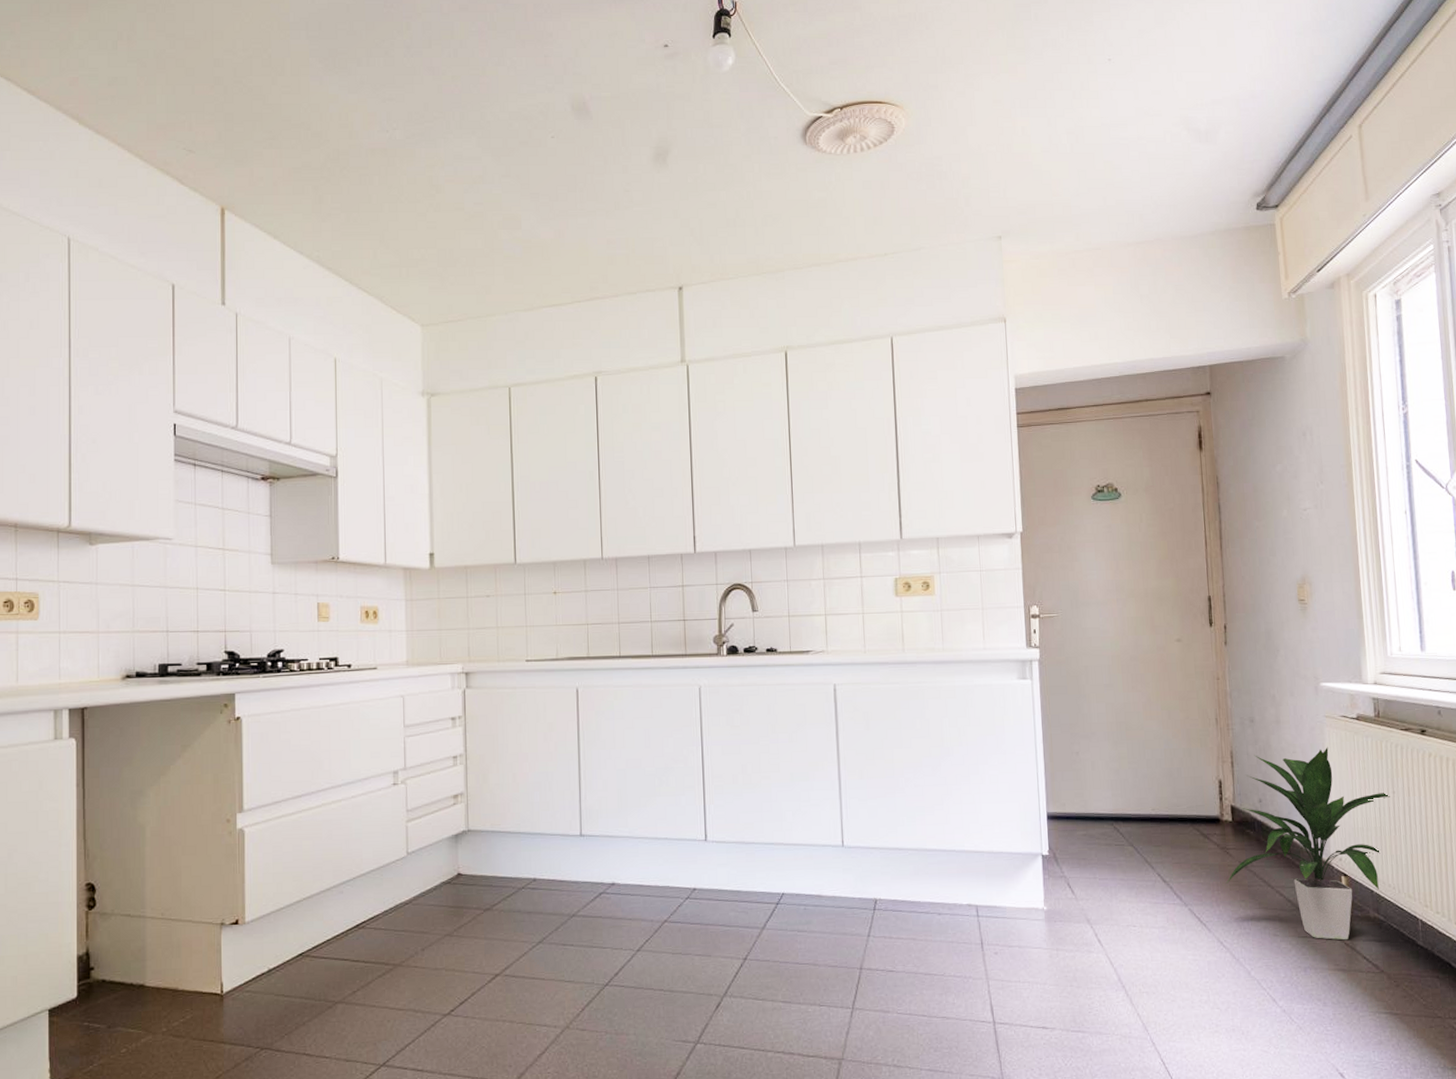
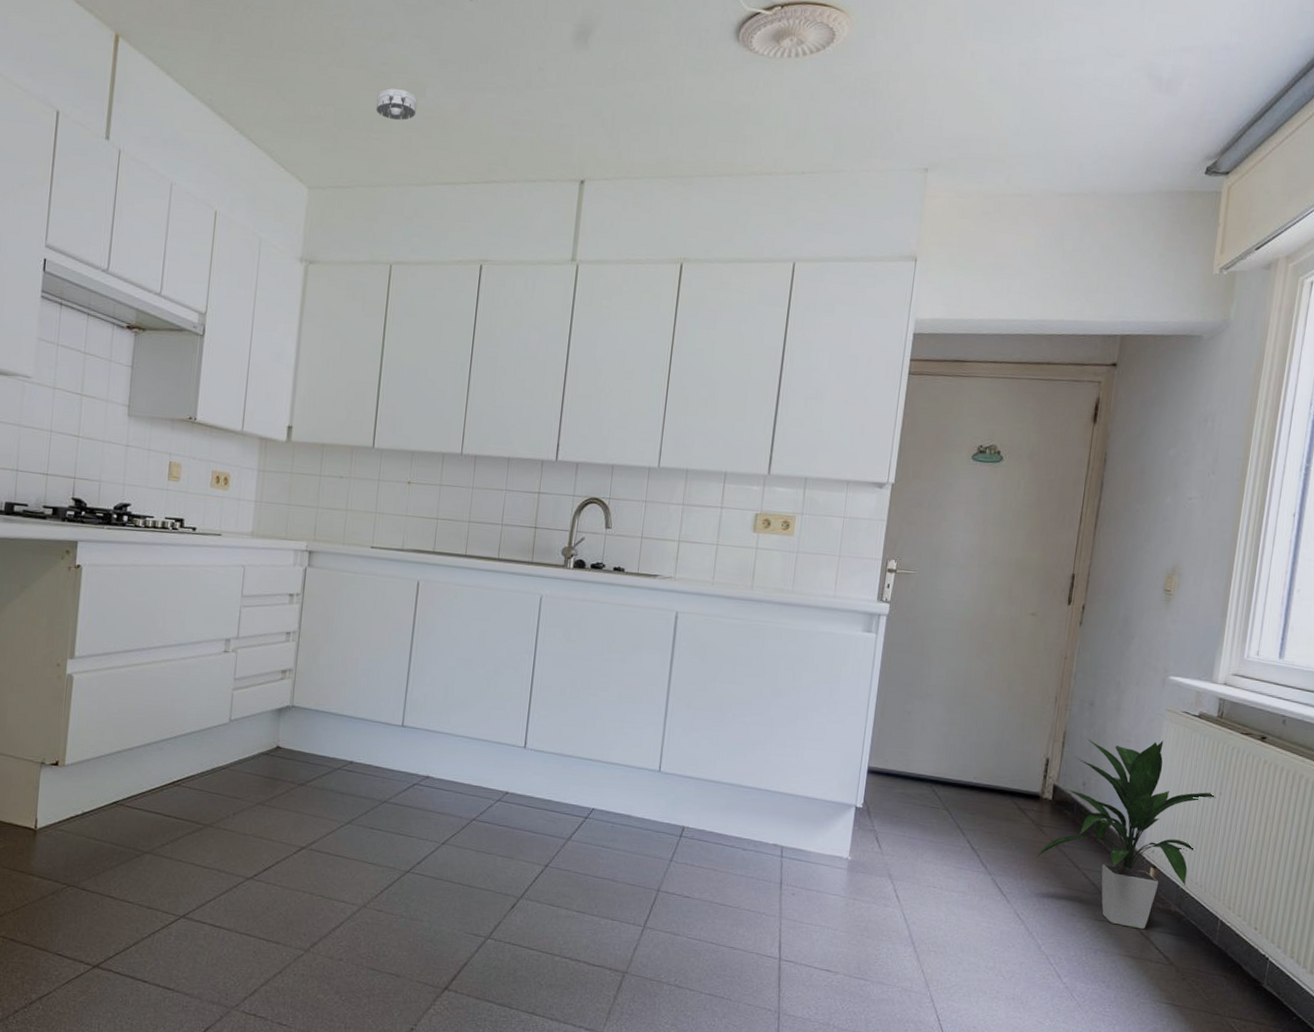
smoke detector: none [476,225,515,254] -> present [375,88,418,121]

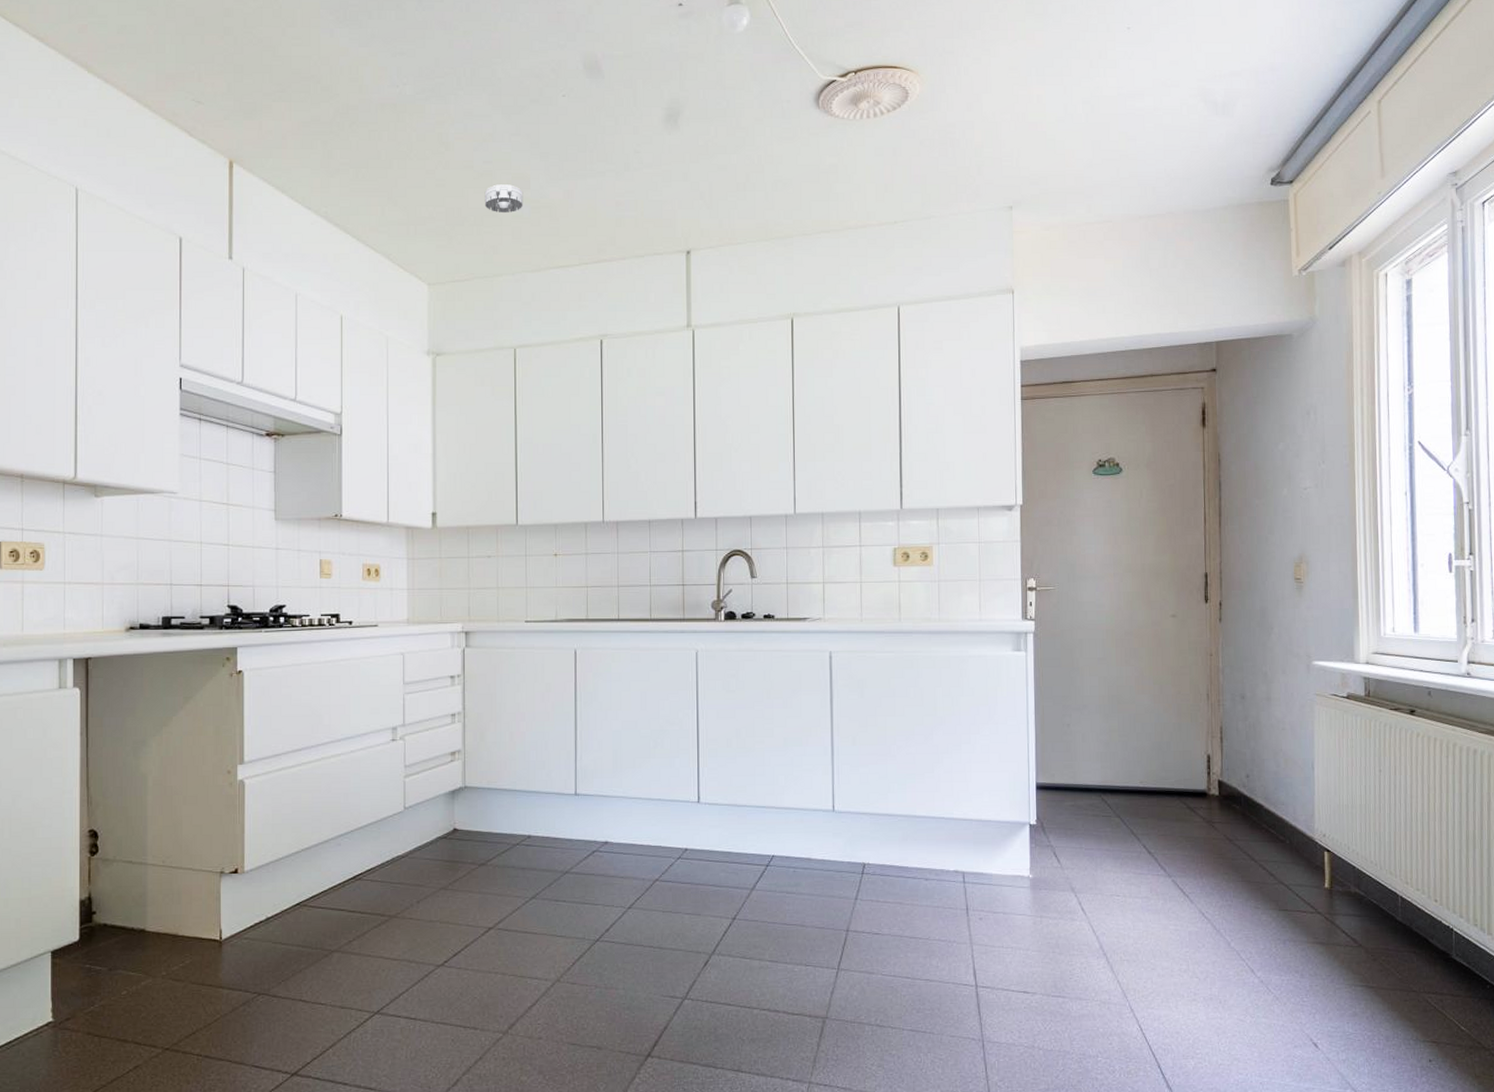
indoor plant: present [1033,738,1216,930] -> none [1210,724,1377,915]

